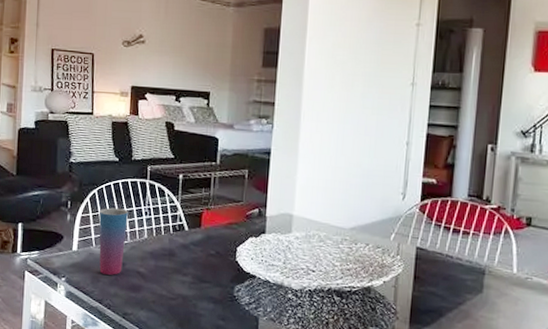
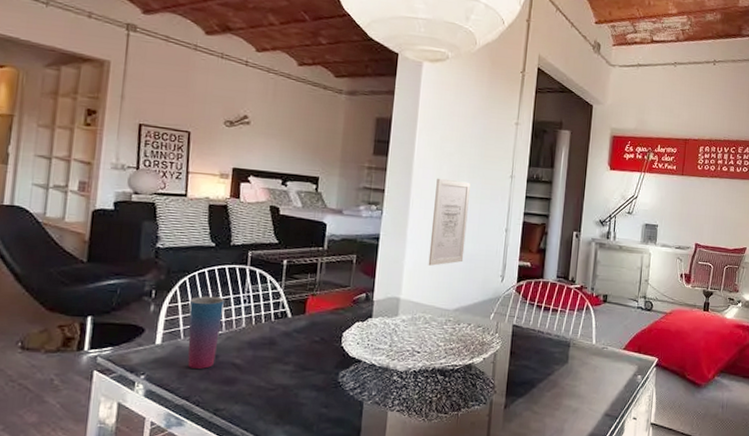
wall art: none [321,88,366,182] -> present [428,178,470,266]

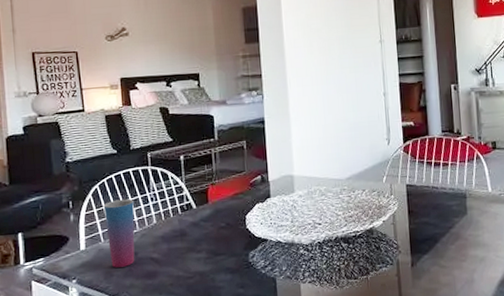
wall art: present [428,178,470,266] -> none [309,54,348,140]

